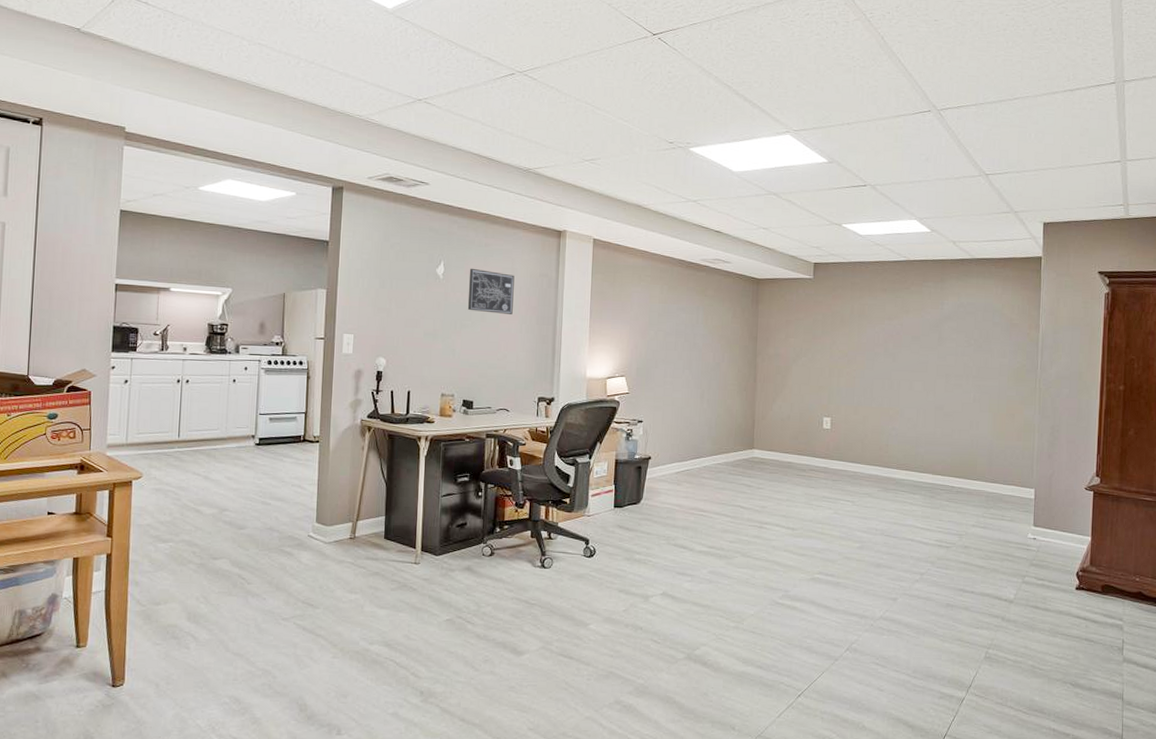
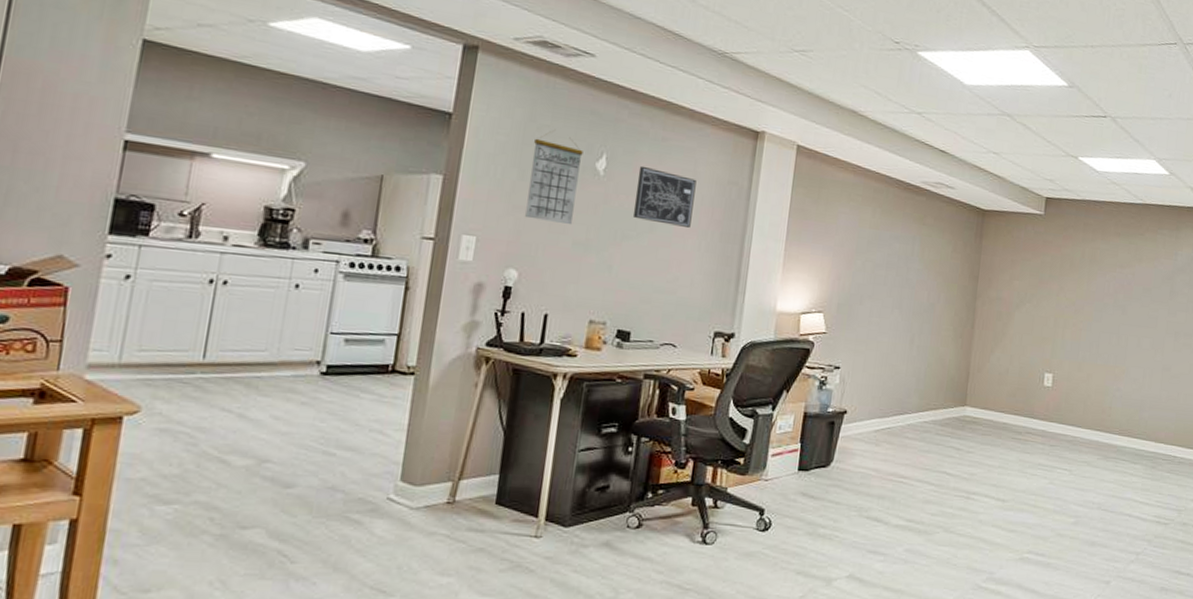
calendar: none [388,250,426,319] -> present [525,133,583,224]

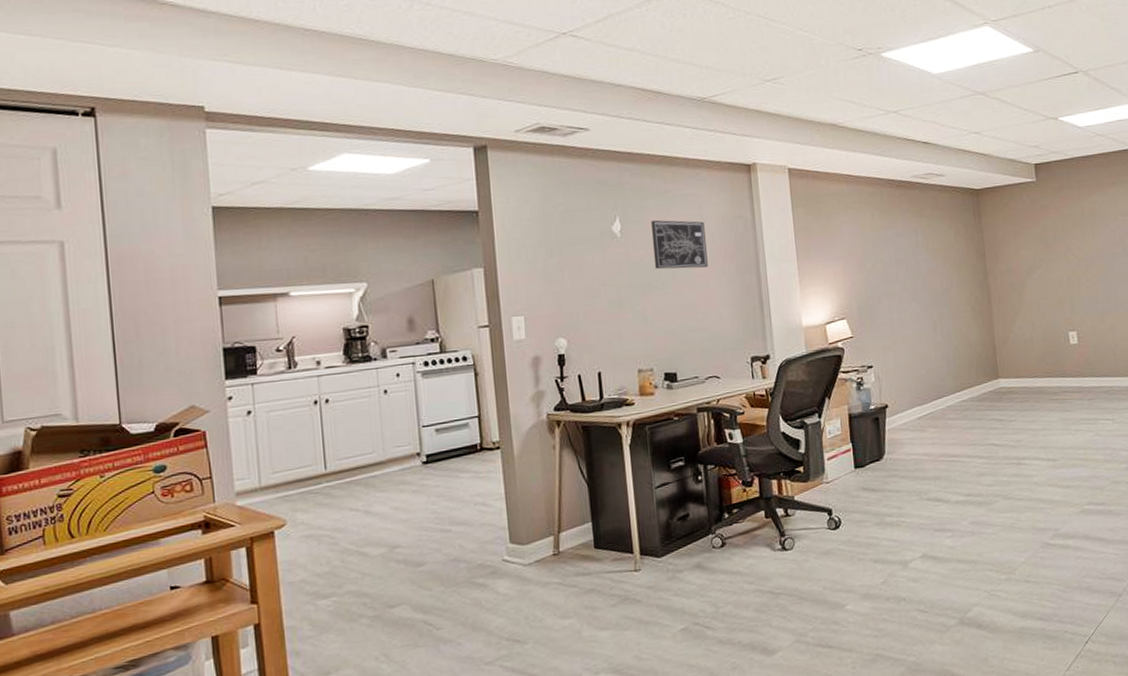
calendar: present [525,133,583,224] -> none [554,209,603,290]

